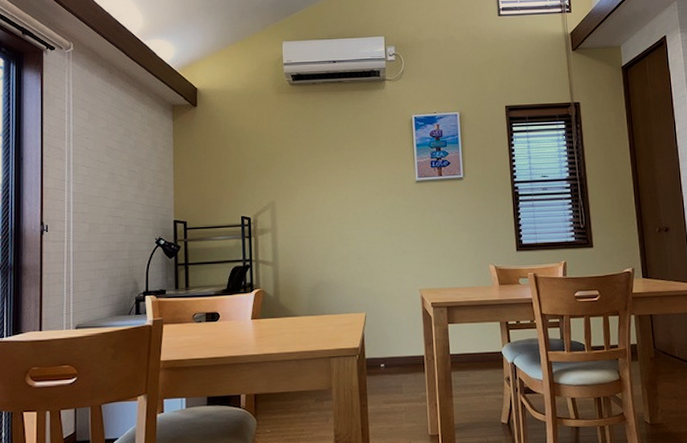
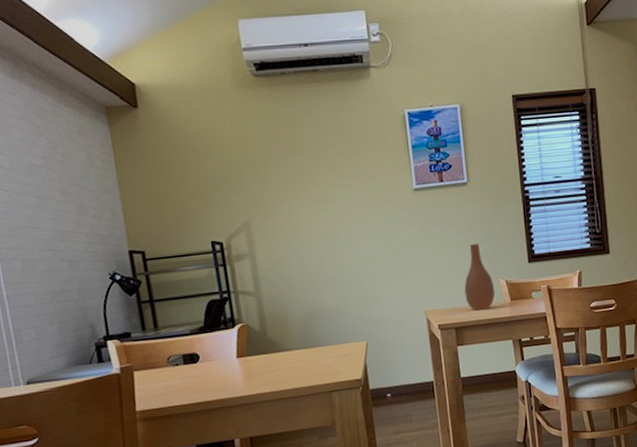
vase: none [457,231,485,292] -> present [464,244,495,311]

